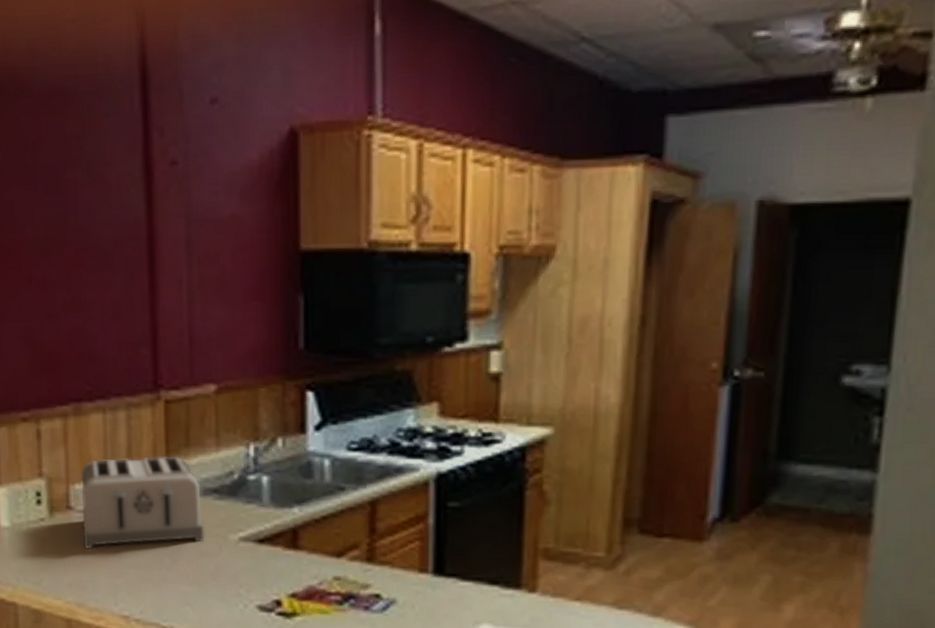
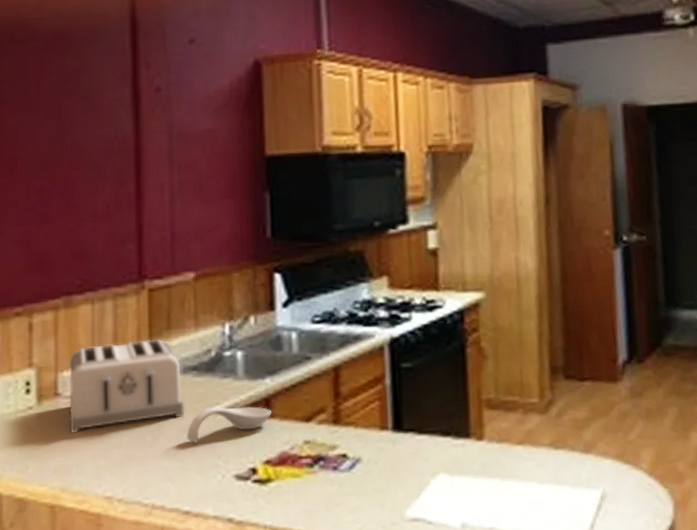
spoon rest: none [207,532,299,570] -> present [187,406,271,444]

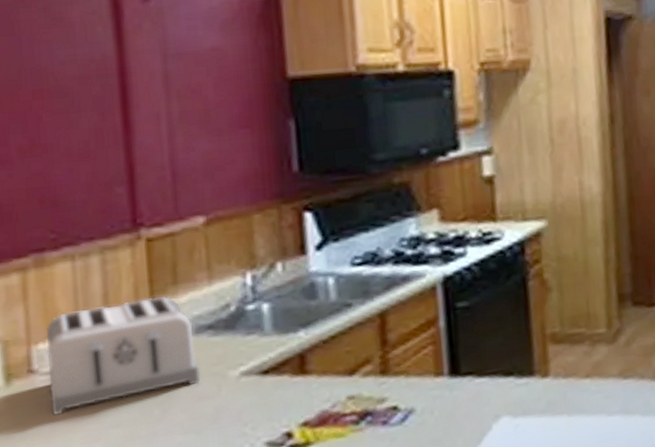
spoon rest: present [187,406,271,444] -> none [204,364,307,412]

